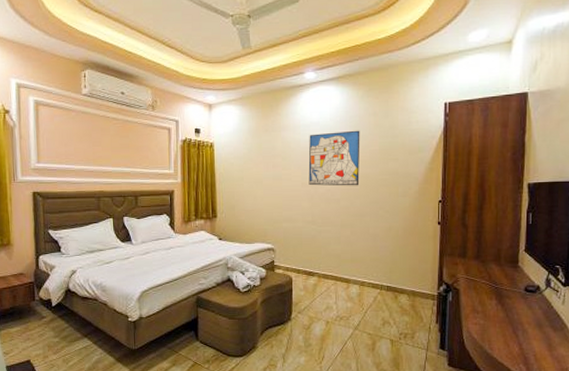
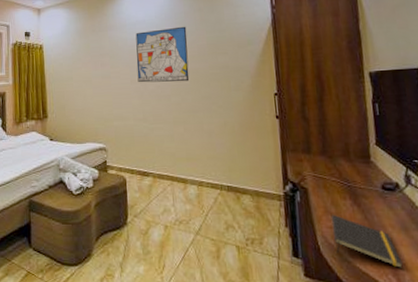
notepad: none [477,312,533,359] -> present [331,214,403,268]

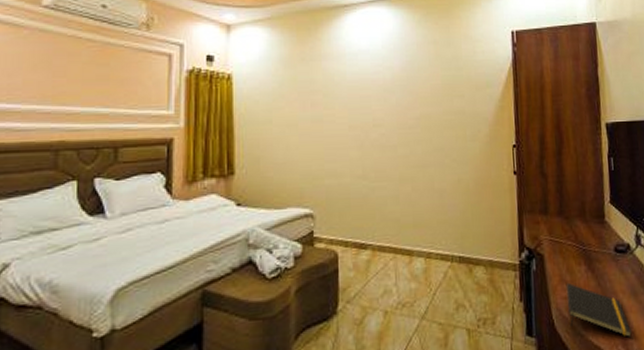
wall art: present [135,26,190,83] -> none [356,60,420,130]

